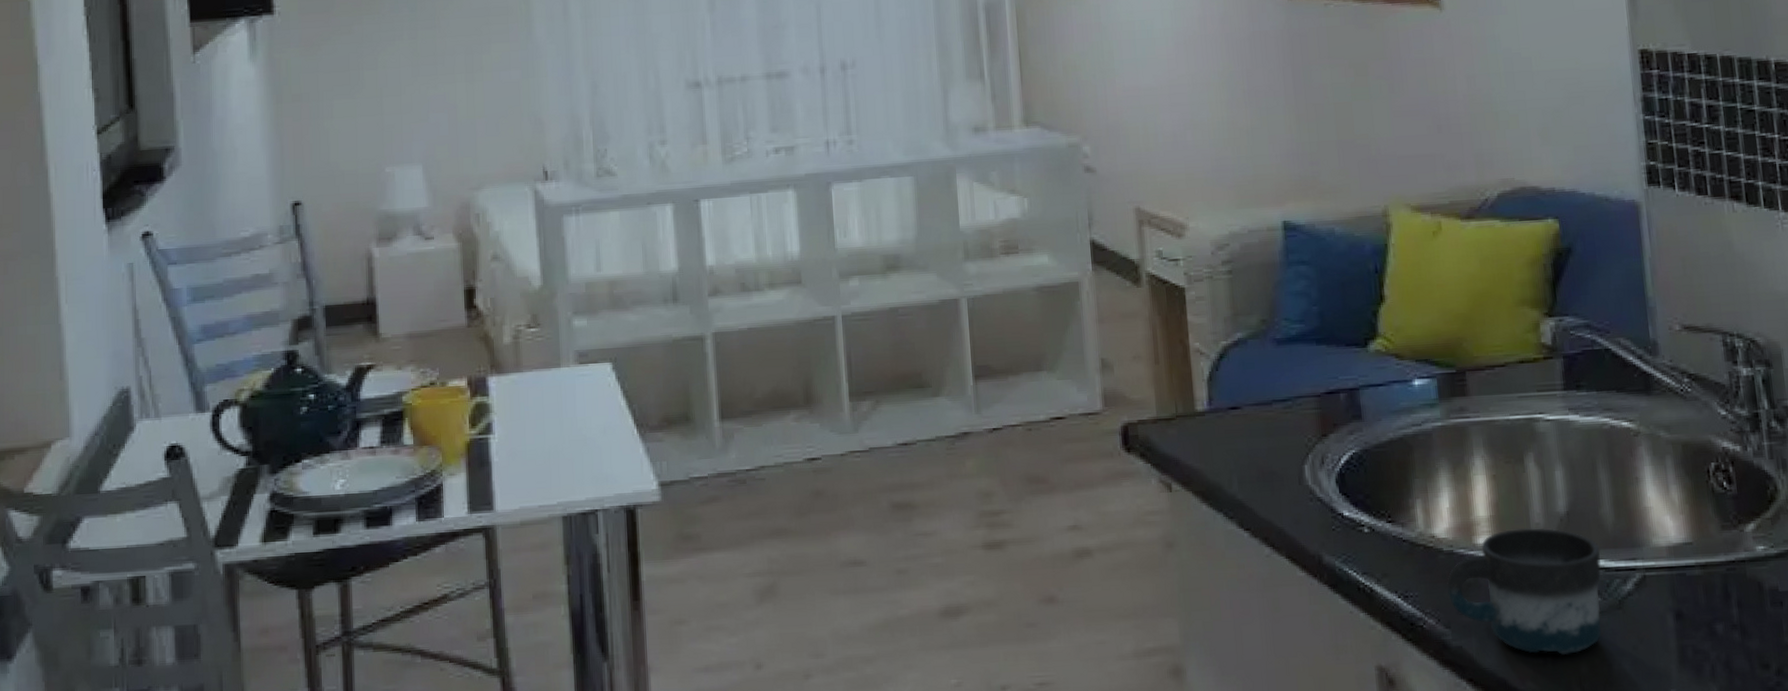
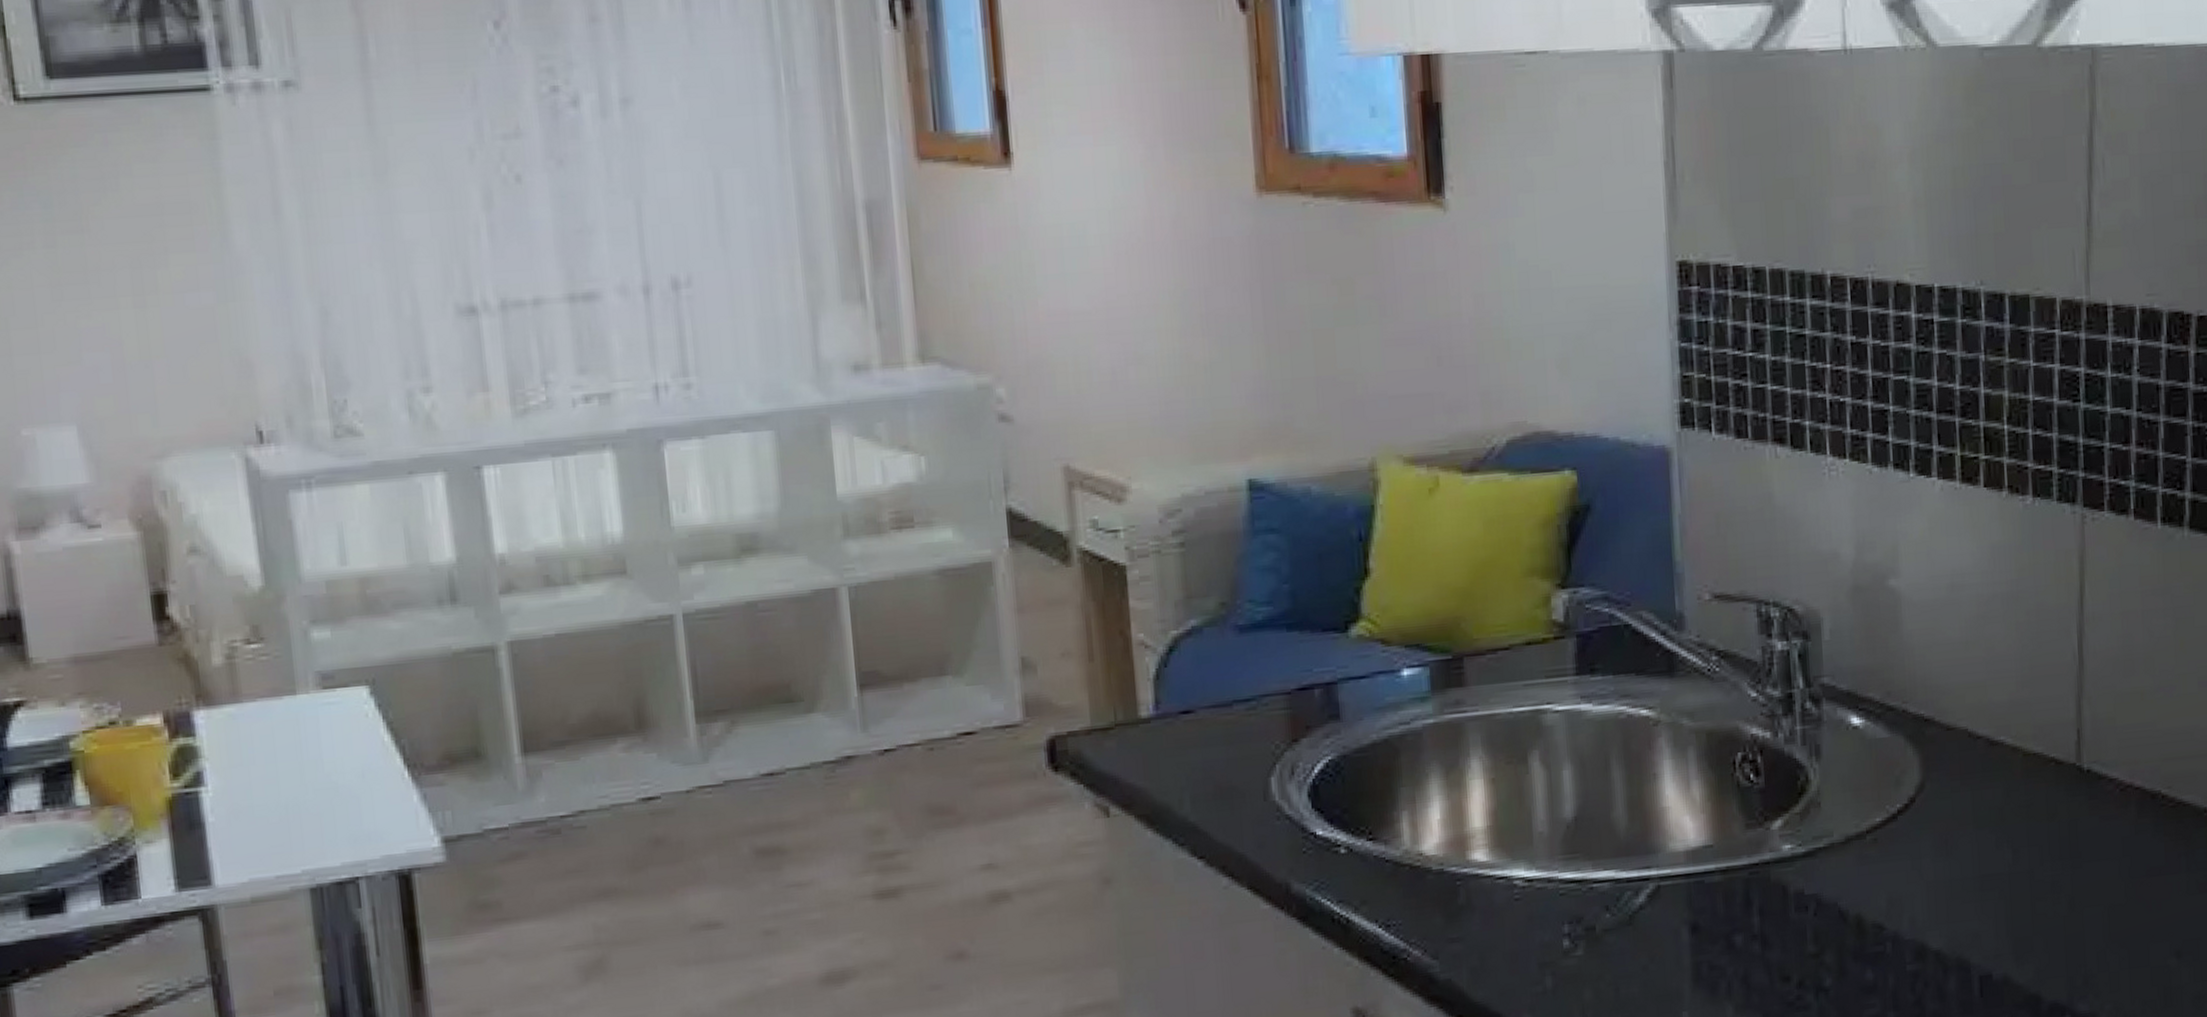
mug: present [1446,528,1601,655] -> none [1434,837,1611,982]

